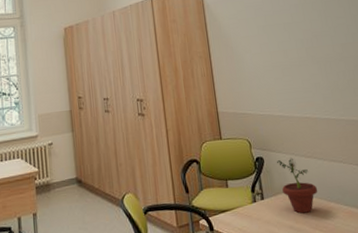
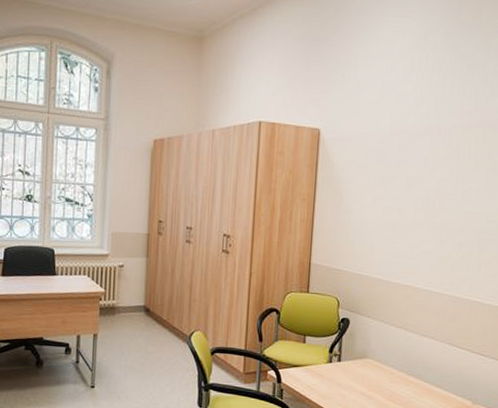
potted plant: present [276,158,318,214] -> none [362,325,401,383]

